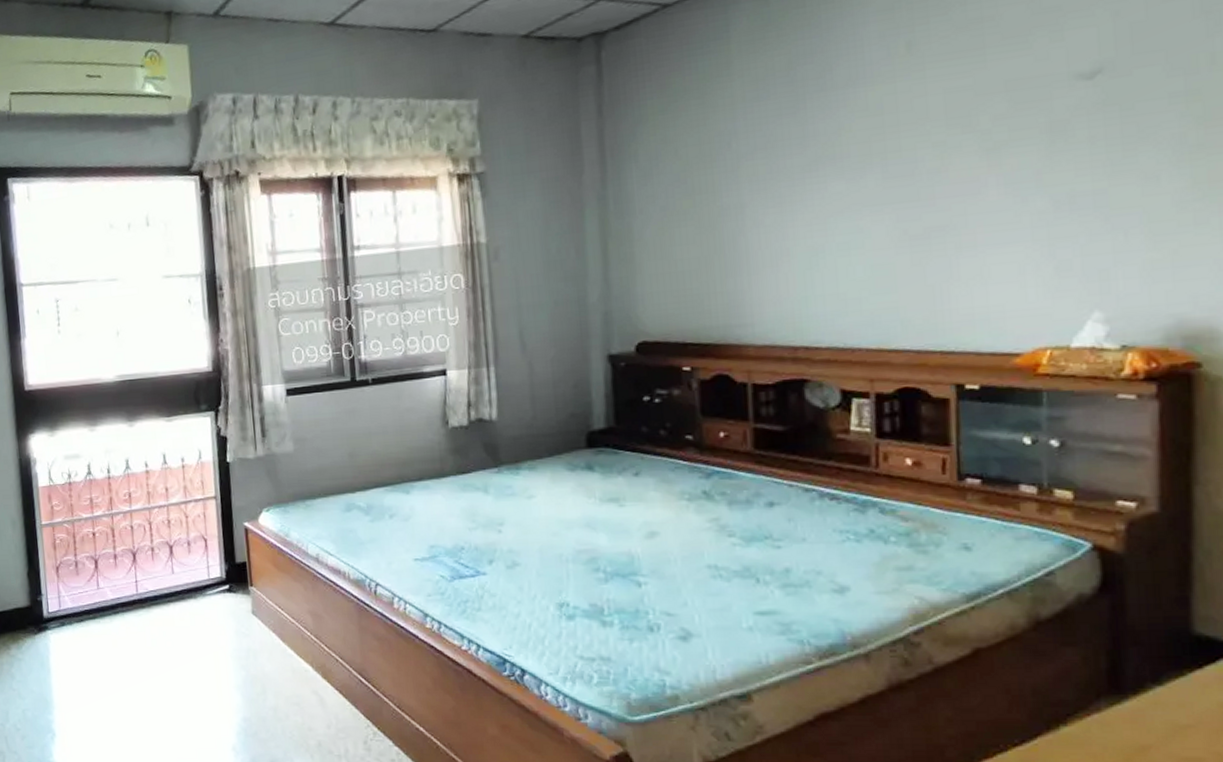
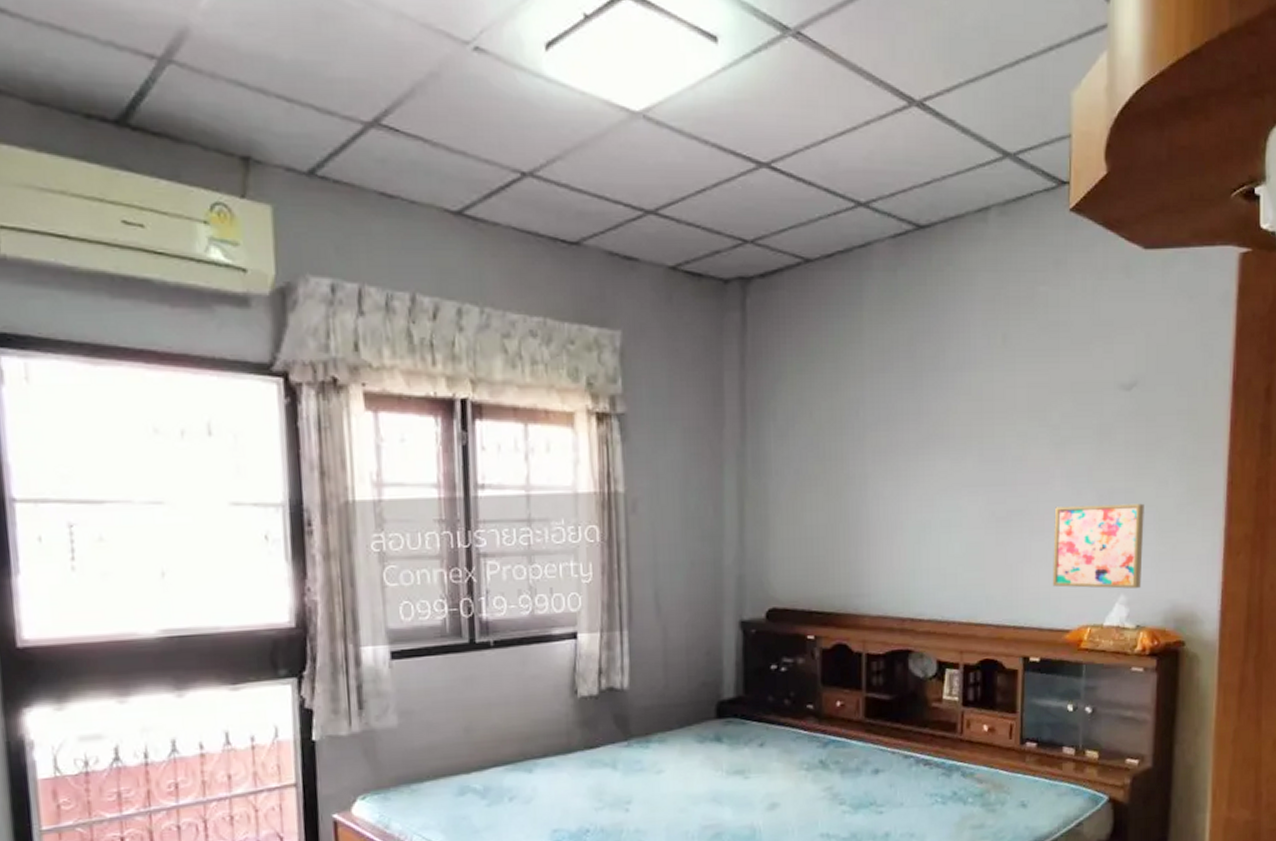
wall art: none [990,204,1126,306] -> present [1052,503,1144,589]

